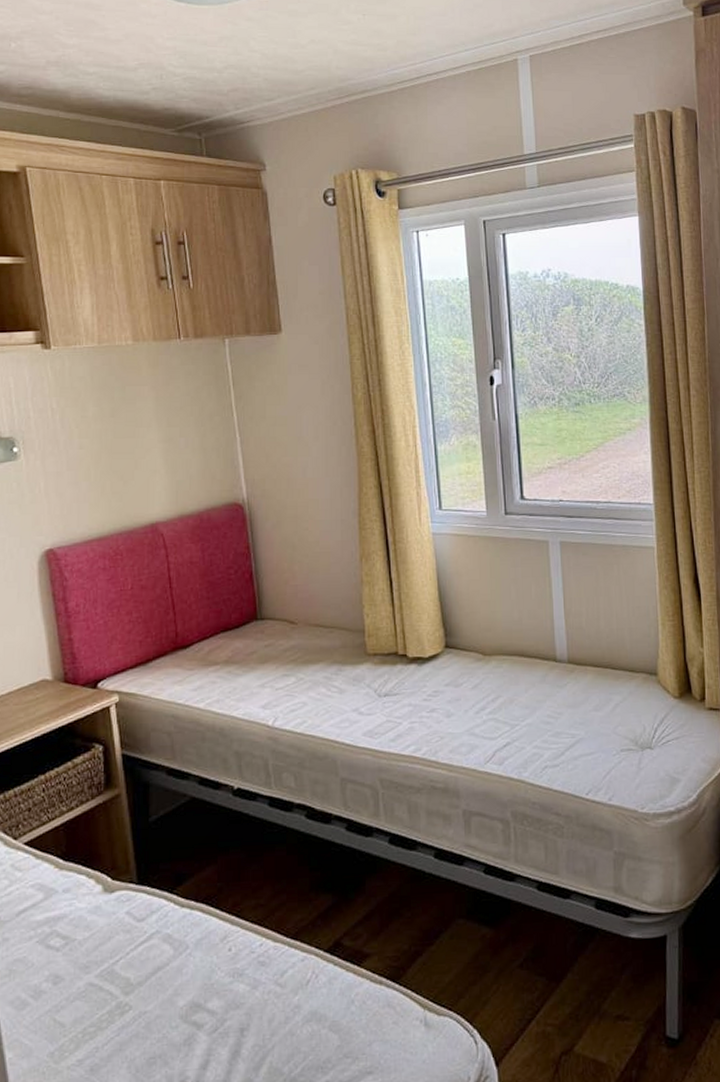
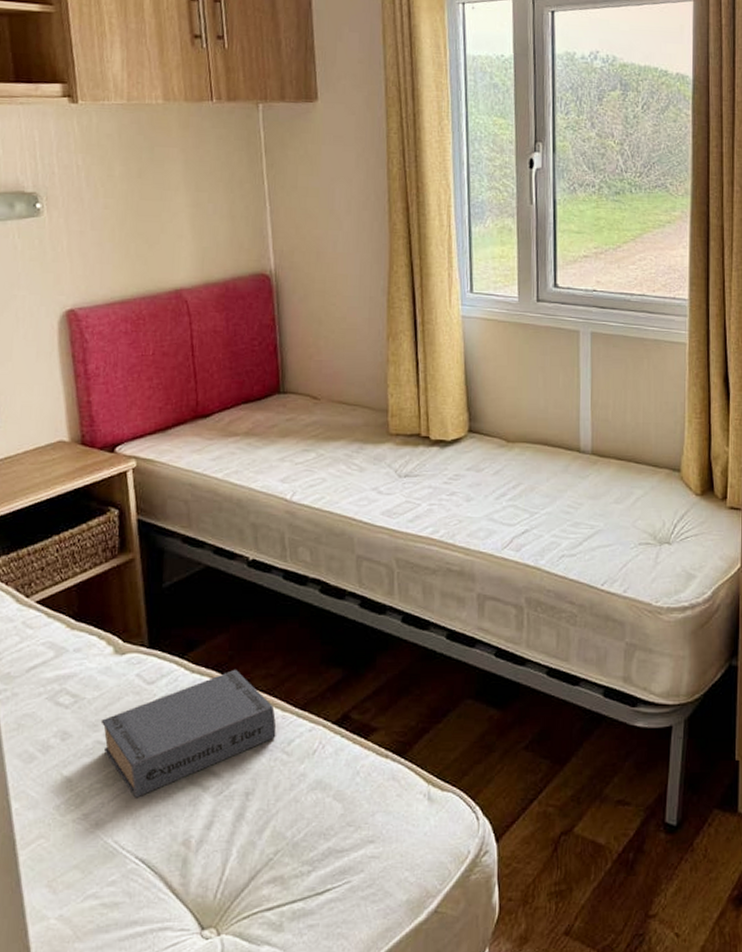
book: none [92,901,269,1041] -> present [100,669,277,798]

